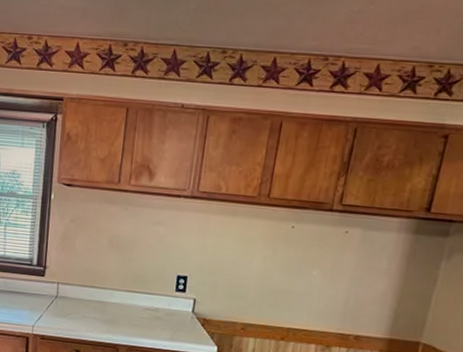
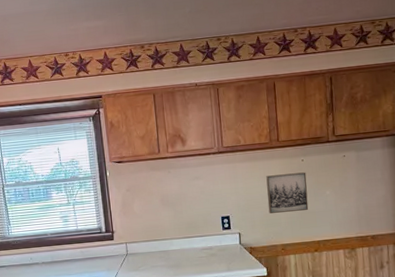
wall art: none [236,237,294,290] -> present [266,172,309,214]

